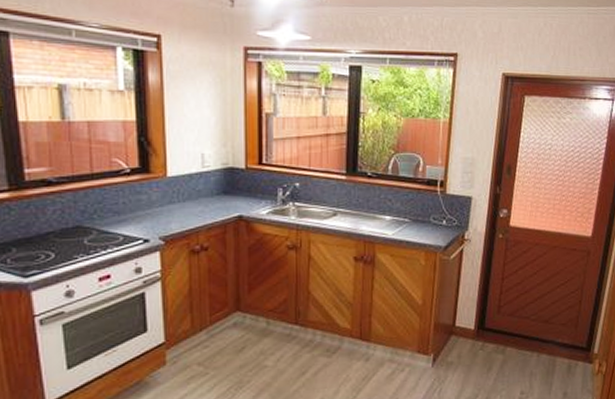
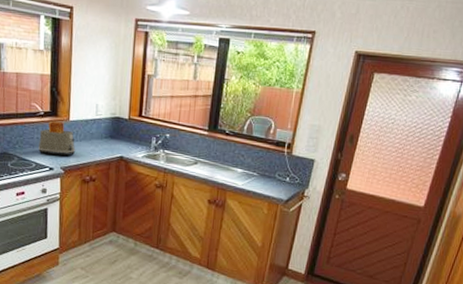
toaster: none [126,178,179,223] -> present [38,120,76,156]

